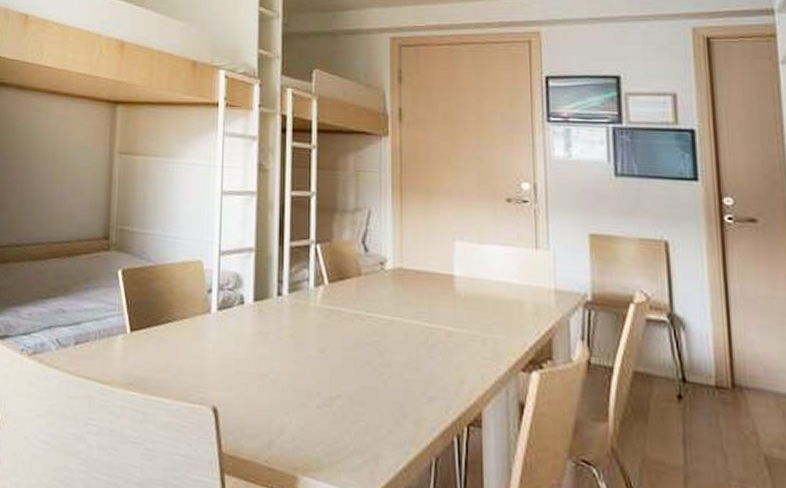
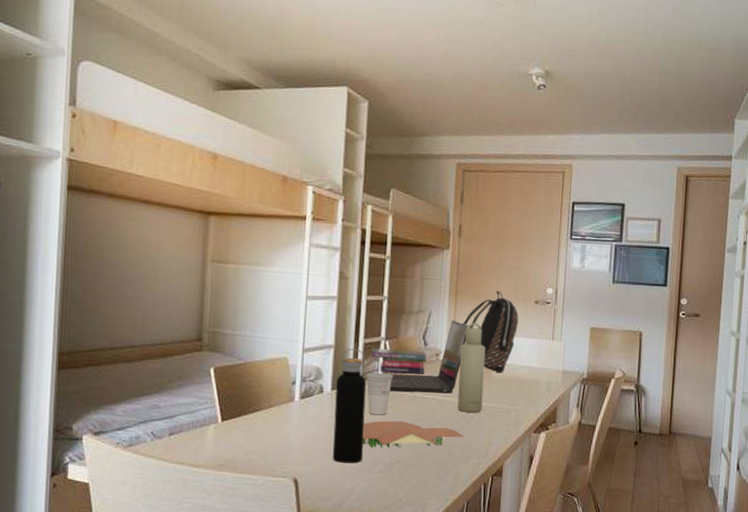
water bottle: none [257,252,296,394] -> present [332,349,367,463]
papers: none [293,342,424,380] -> present [362,420,464,449]
cup: none [294,282,328,336] -> present [366,373,394,416]
books: none [301,252,369,287] -> present [372,348,427,374]
laptop: none [324,220,420,313] -> present [389,320,468,394]
backpack: none [411,185,486,290] -> present [459,290,519,374]
bottle: none [411,225,446,340] -> present [457,323,486,413]

